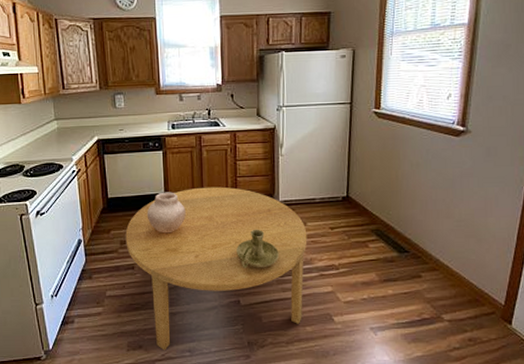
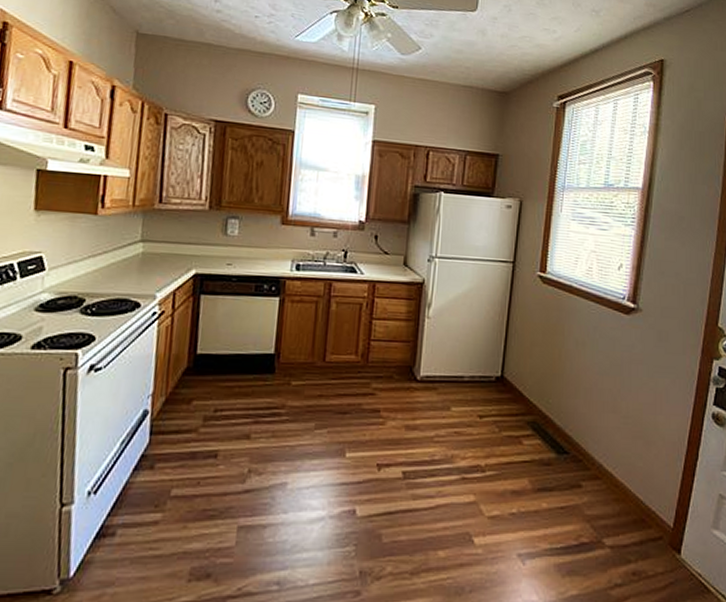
dining table: present [125,187,307,350] -> none [210,350,450,582]
vase: present [146,192,186,234] -> none [246,352,299,410]
candle holder: present [236,229,279,269] -> none [359,411,413,465]

